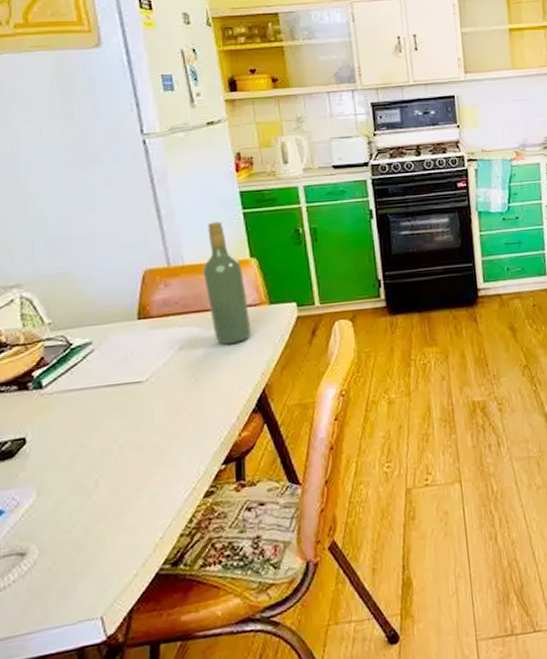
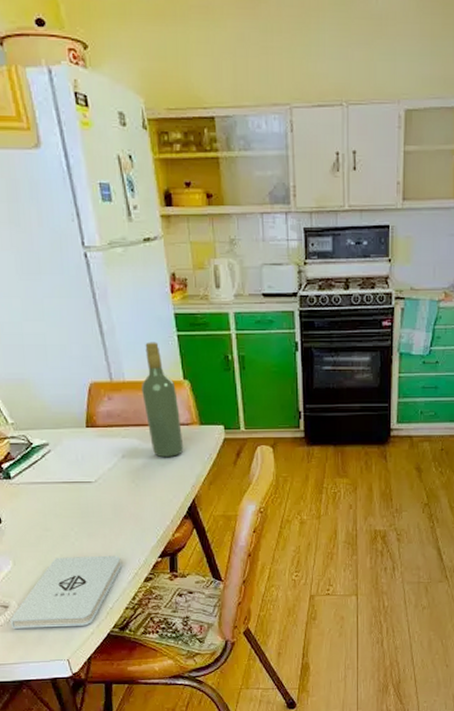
notepad: none [26,467,176,584] -> present [10,555,122,629]

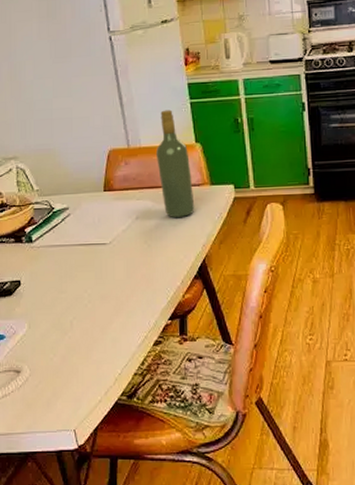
notepad: present [10,555,122,629] -> none [21,317,132,395]

